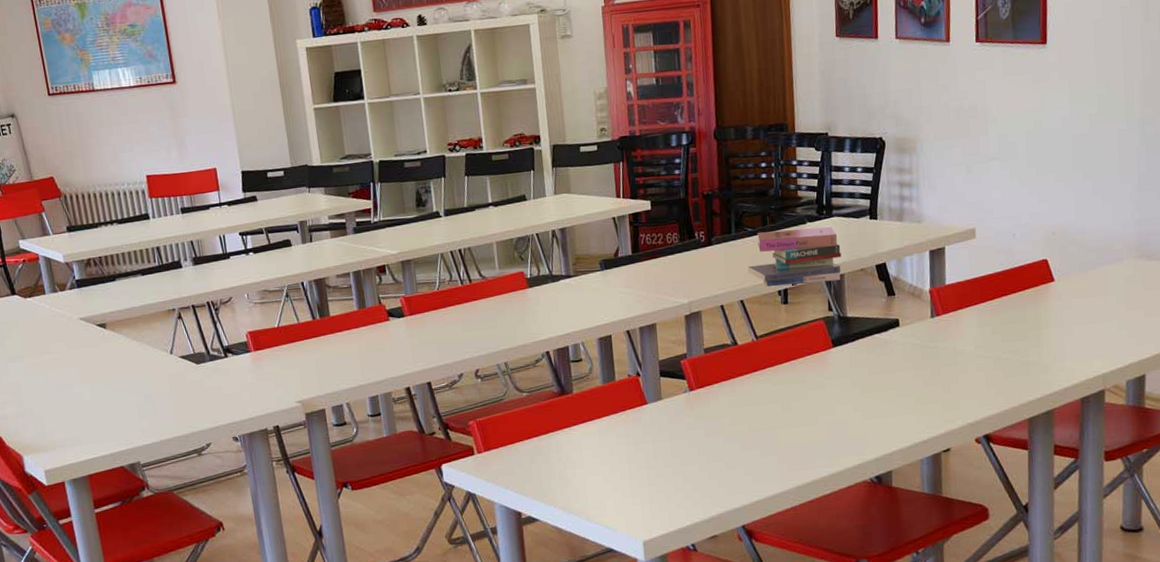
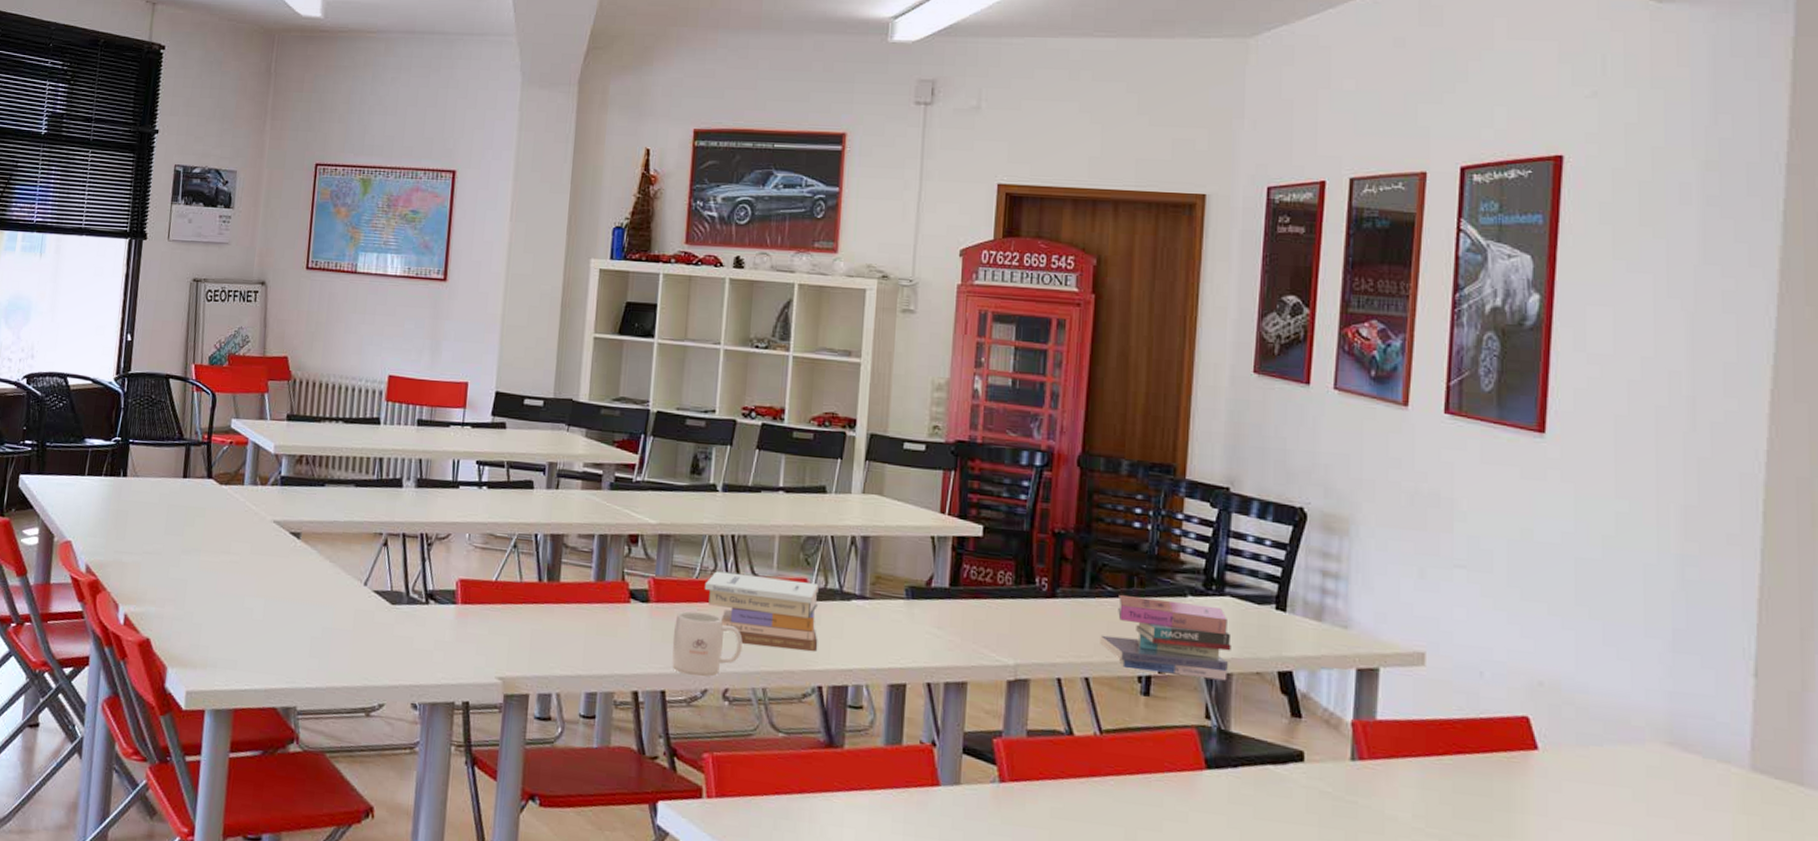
mug: none [427,314,484,366] -> present [672,611,743,677]
books: none [445,273,541,333] -> present [704,571,819,653]

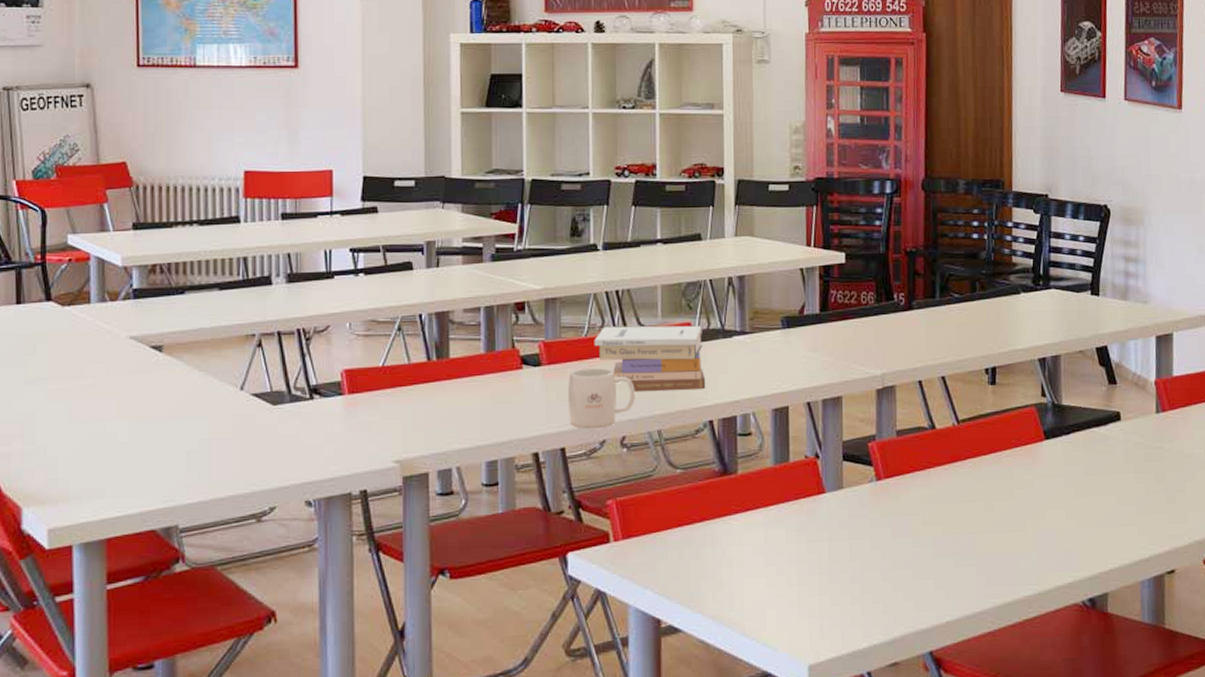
books: present [1100,594,1231,681] -> none [952,299,1058,364]

